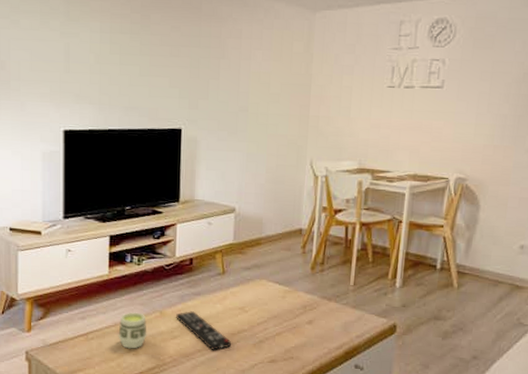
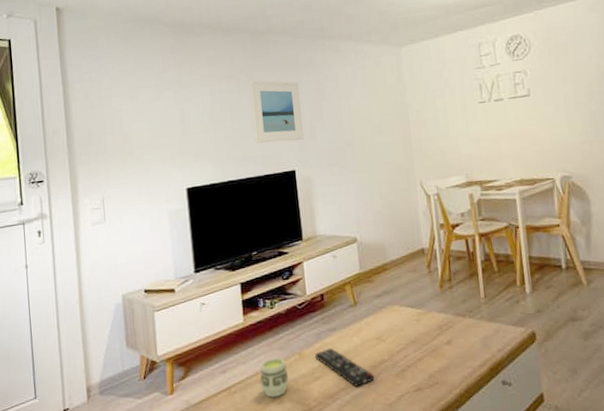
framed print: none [142,23,198,97] -> present [250,80,303,143]

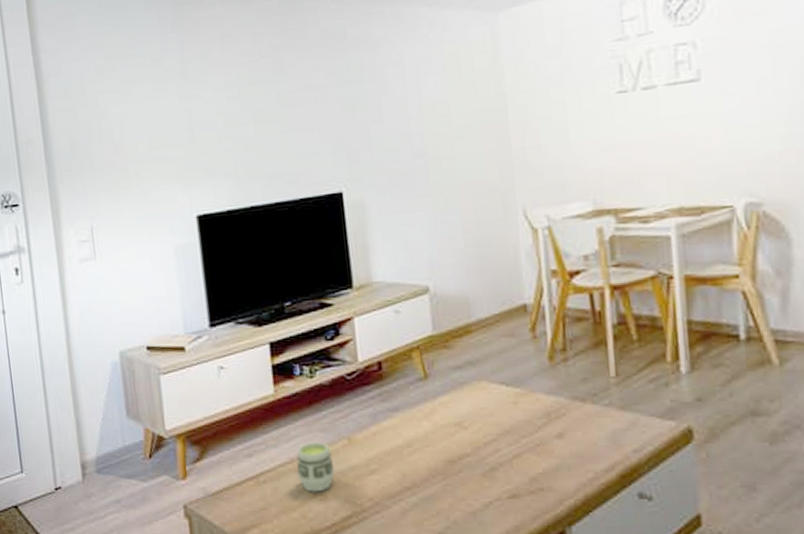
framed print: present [250,80,303,143] -> none [279,66,354,155]
remote control: present [314,348,375,387] -> none [369,434,453,486]

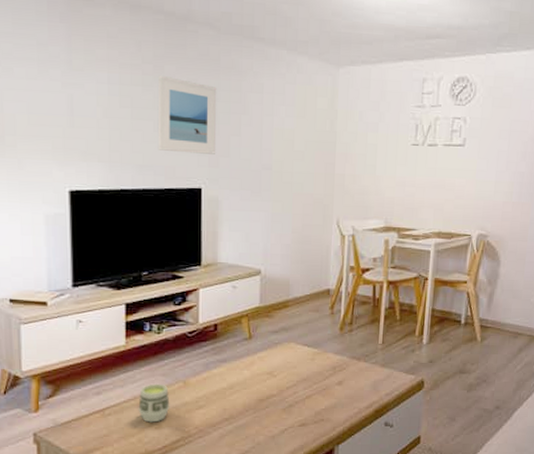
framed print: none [279,66,354,155] -> present [157,75,217,154]

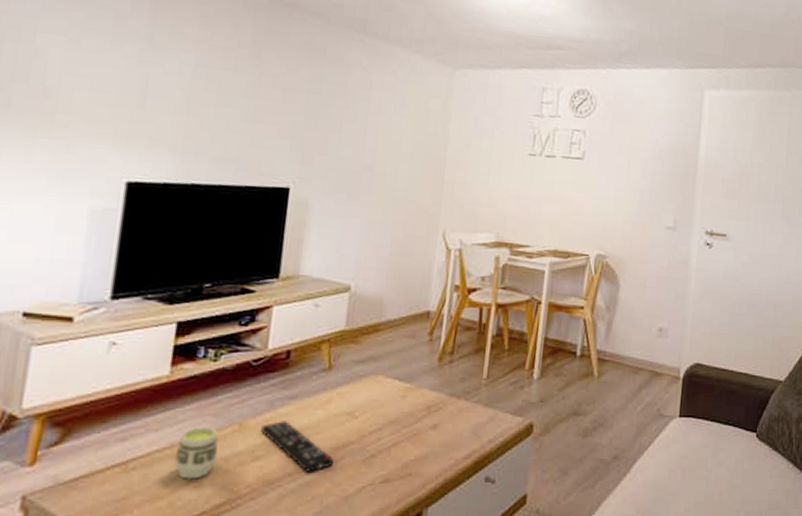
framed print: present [157,75,217,154] -> none [243,61,320,151]
remote control: none [200,379,261,418] -> present [259,421,335,472]

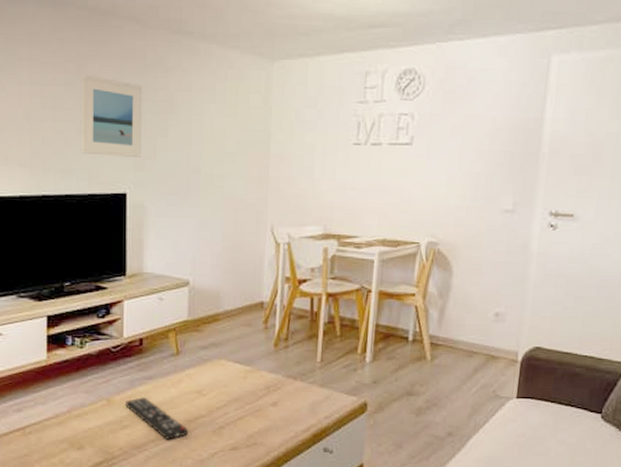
cup: present [173,426,219,480] -> none [60,401,93,443]
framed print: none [243,61,320,151] -> present [80,74,143,157]

